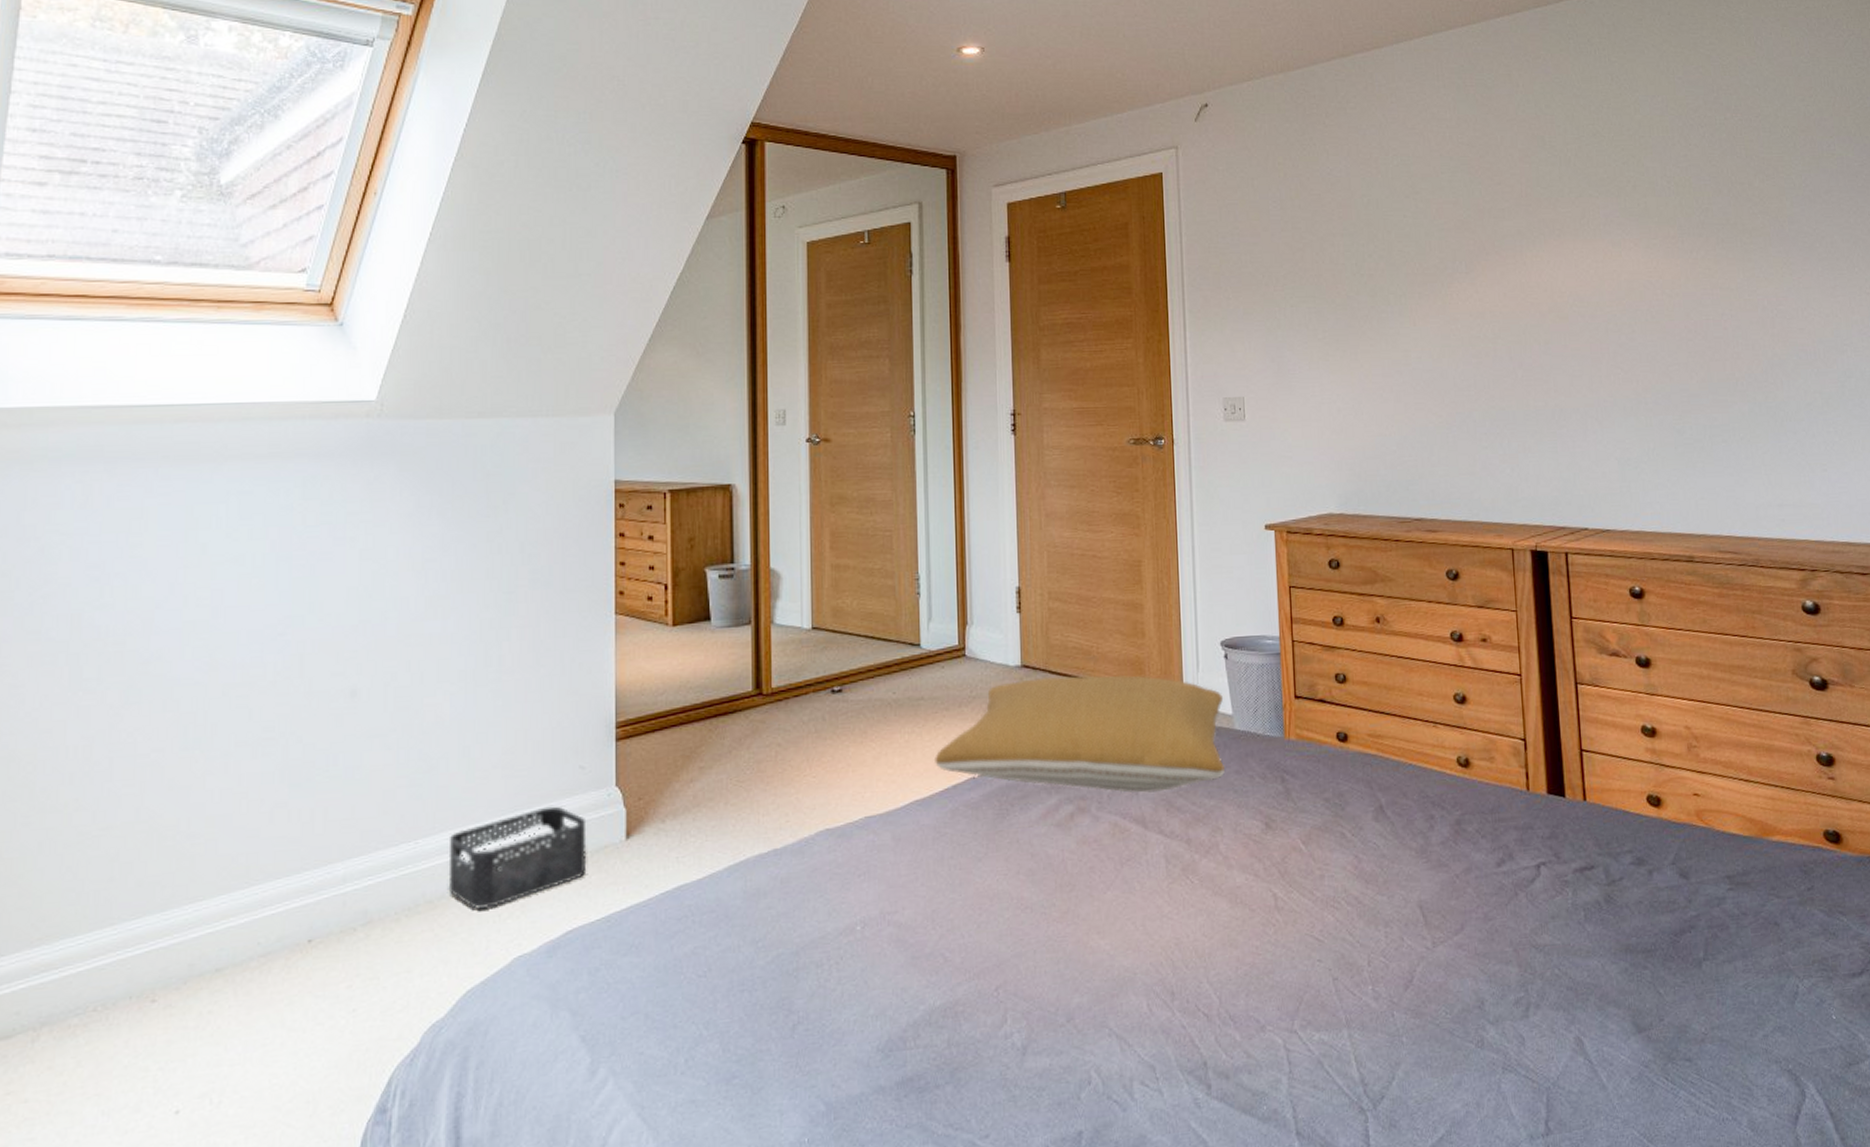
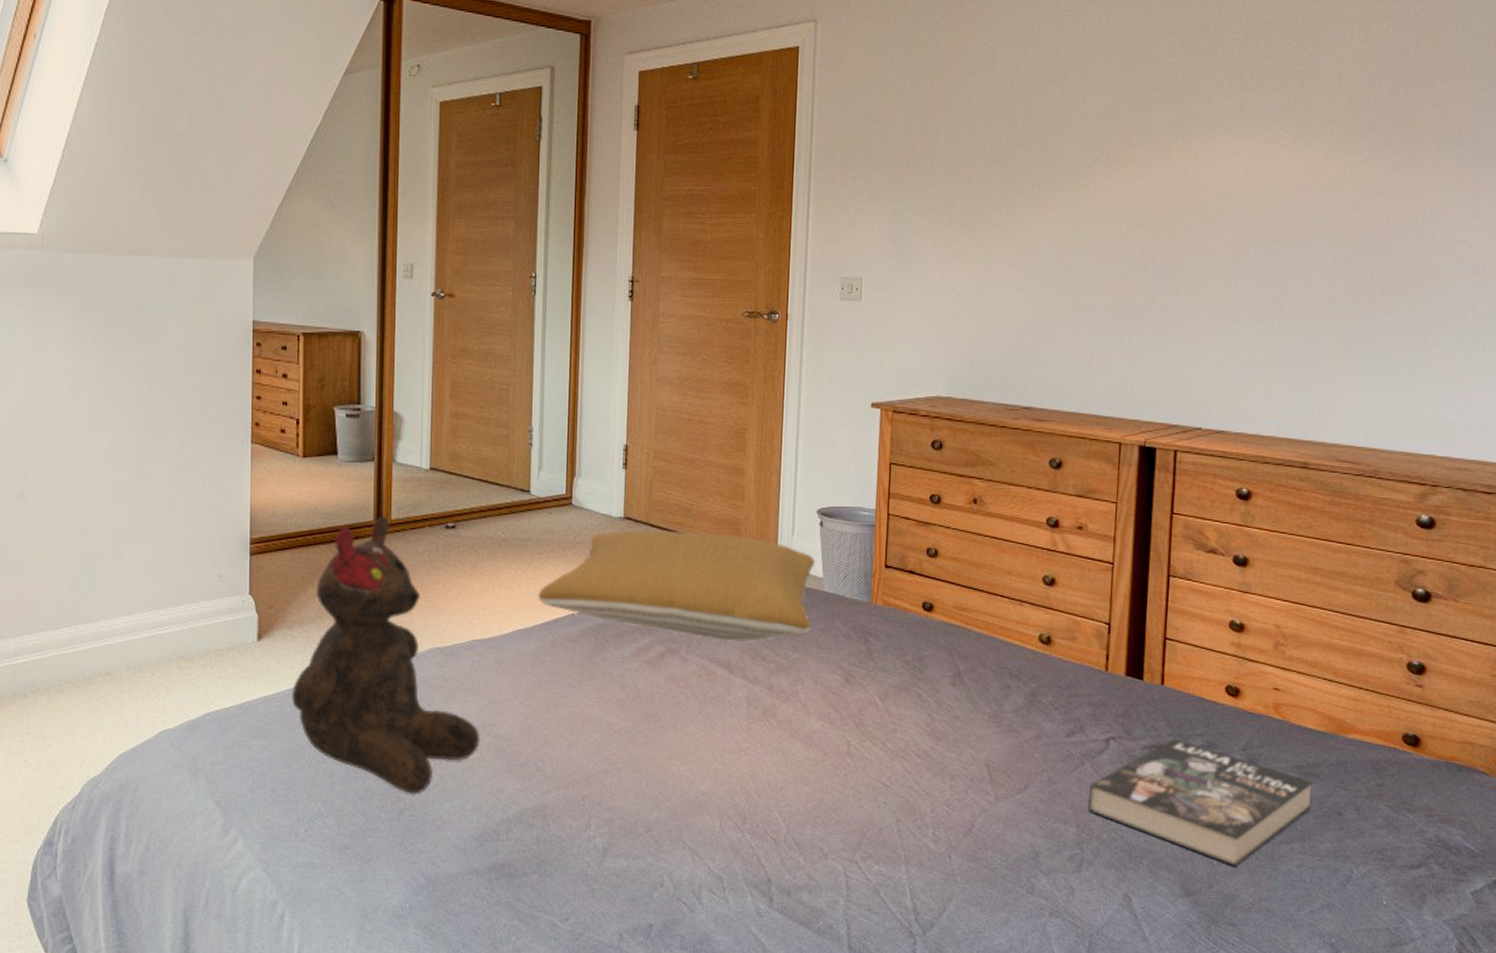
storage bin: present [448,806,587,909] -> none [103,607,223,688]
teddy bear: none [667,684,879,1004] -> present [292,515,480,794]
book: none [1526,857,1748,994] -> present [1088,738,1314,867]

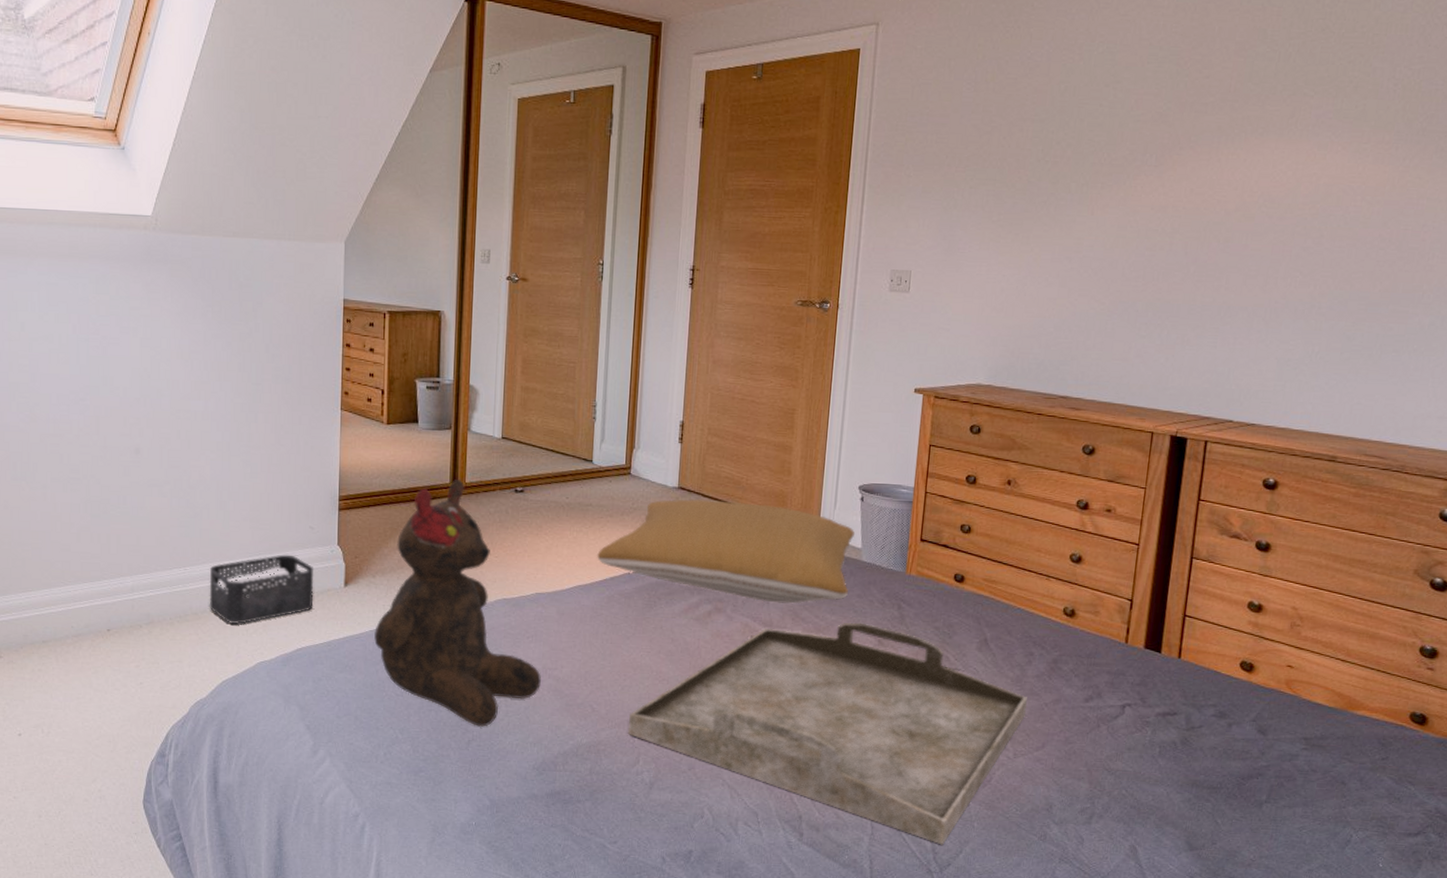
storage bin: none [103,607,223,688] -> present [209,554,314,624]
serving tray: none [577,659,1006,904] -> present [627,622,1027,845]
book: present [1088,738,1314,867] -> none [1101,707,1320,827]

